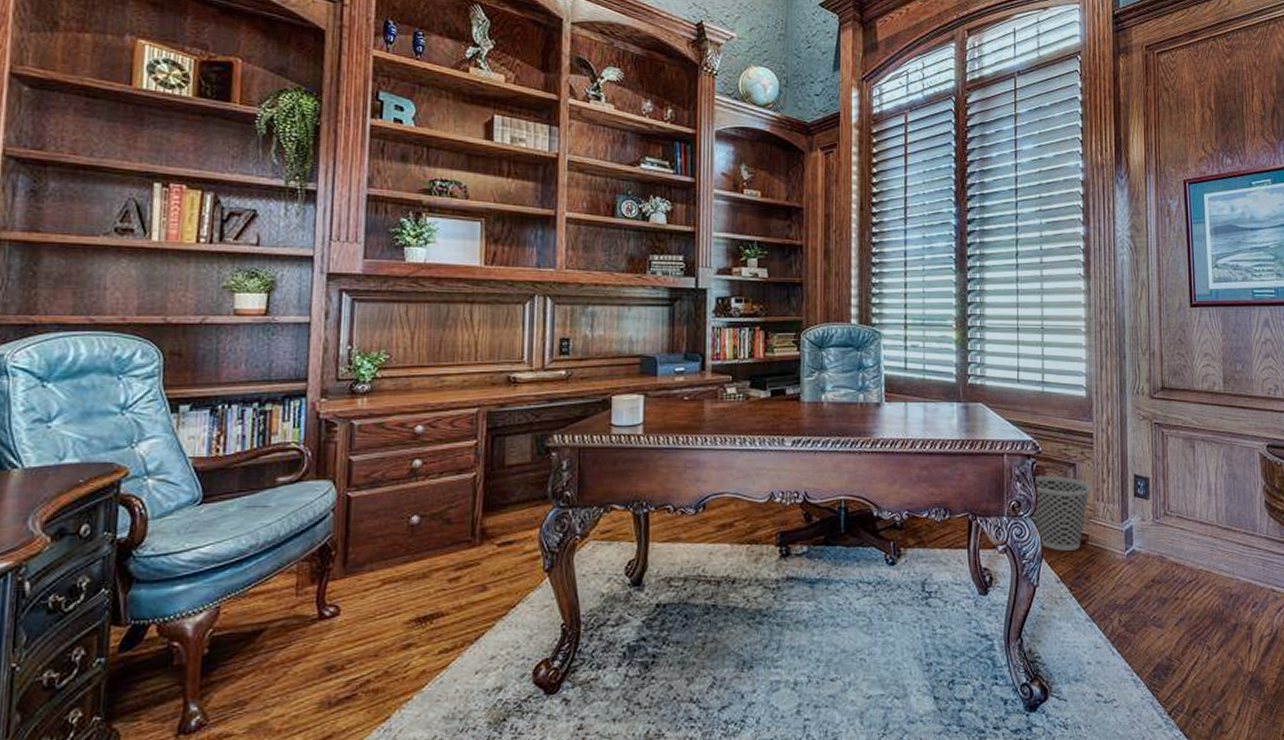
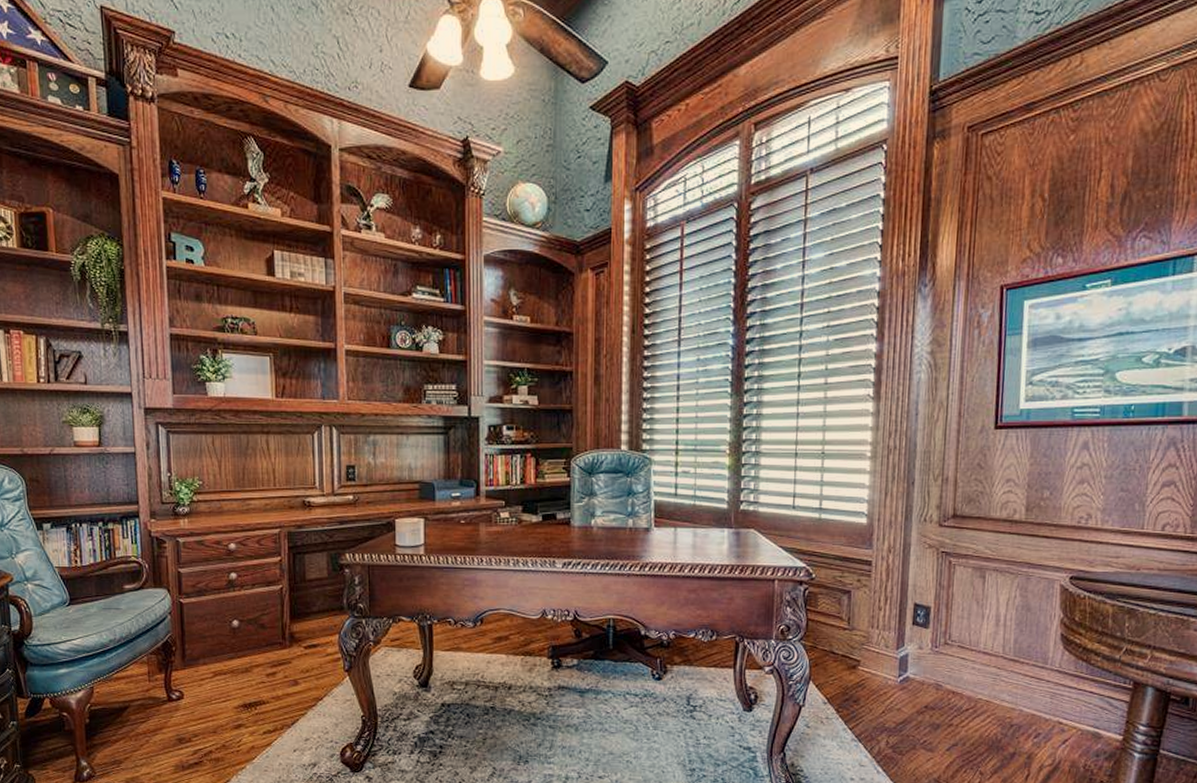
wastebasket: present [1032,475,1091,551] -> none [802,601,866,674]

